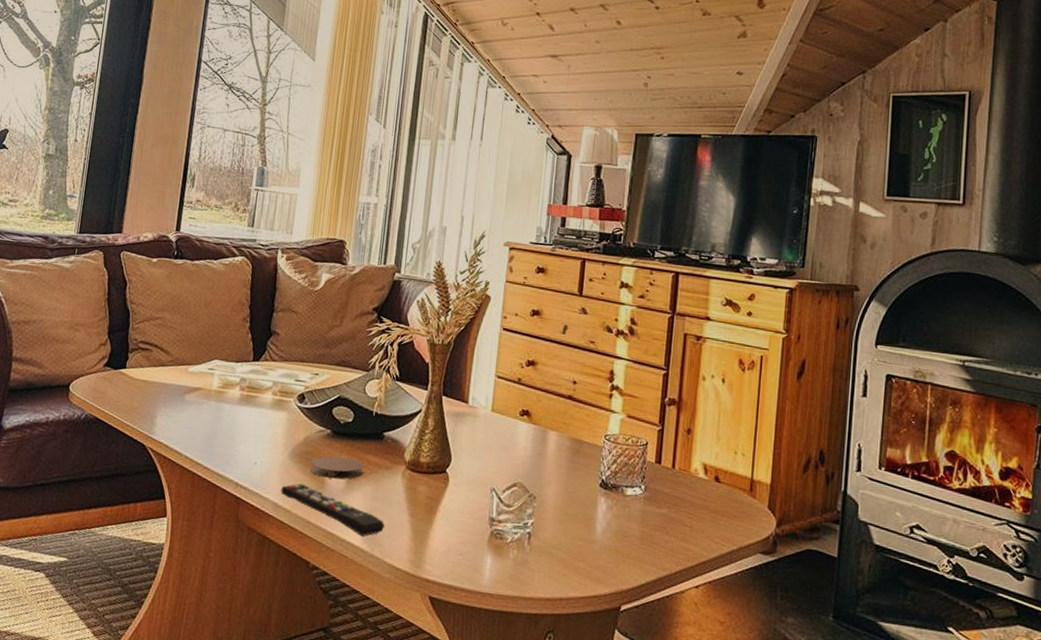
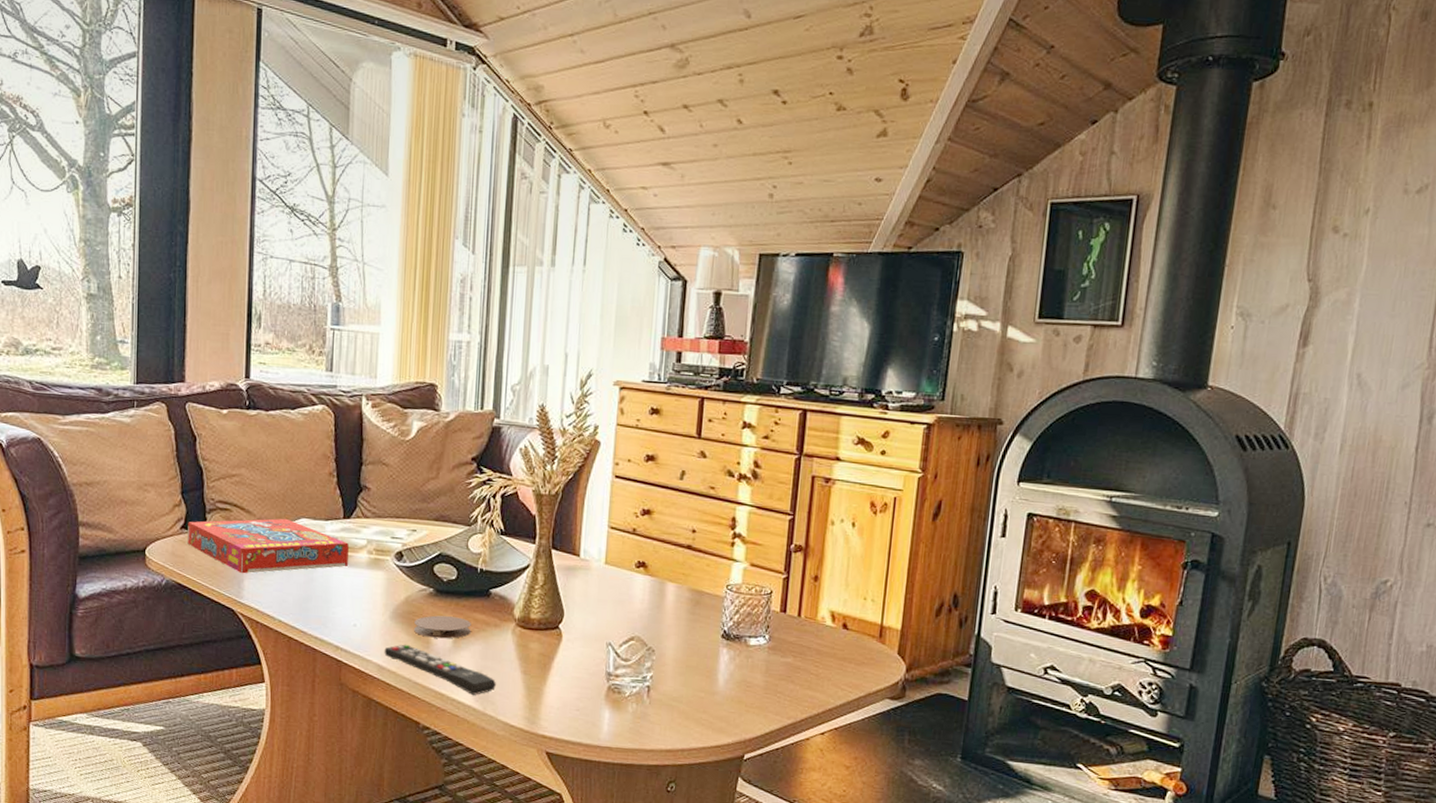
snack box: none [109,359,256,411] -> present [187,518,349,574]

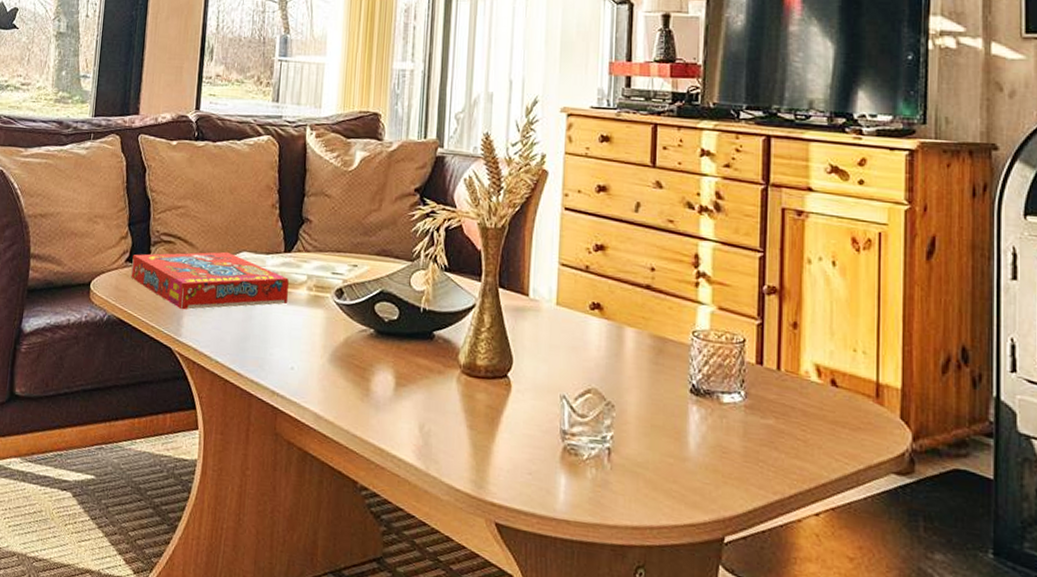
remote control: present [384,644,496,695] -> none [321,390,440,452]
coaster: present [414,615,472,639] -> none [353,359,414,386]

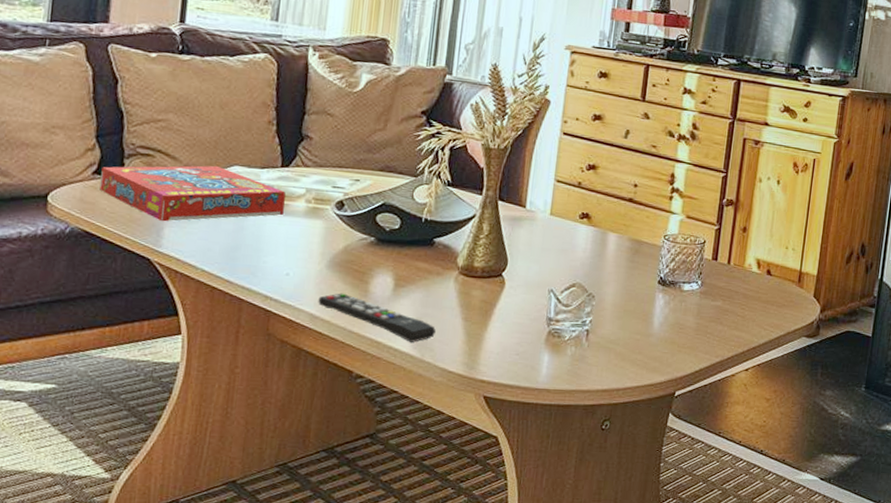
remote control: none [321,390,440,452] -> present [318,293,436,342]

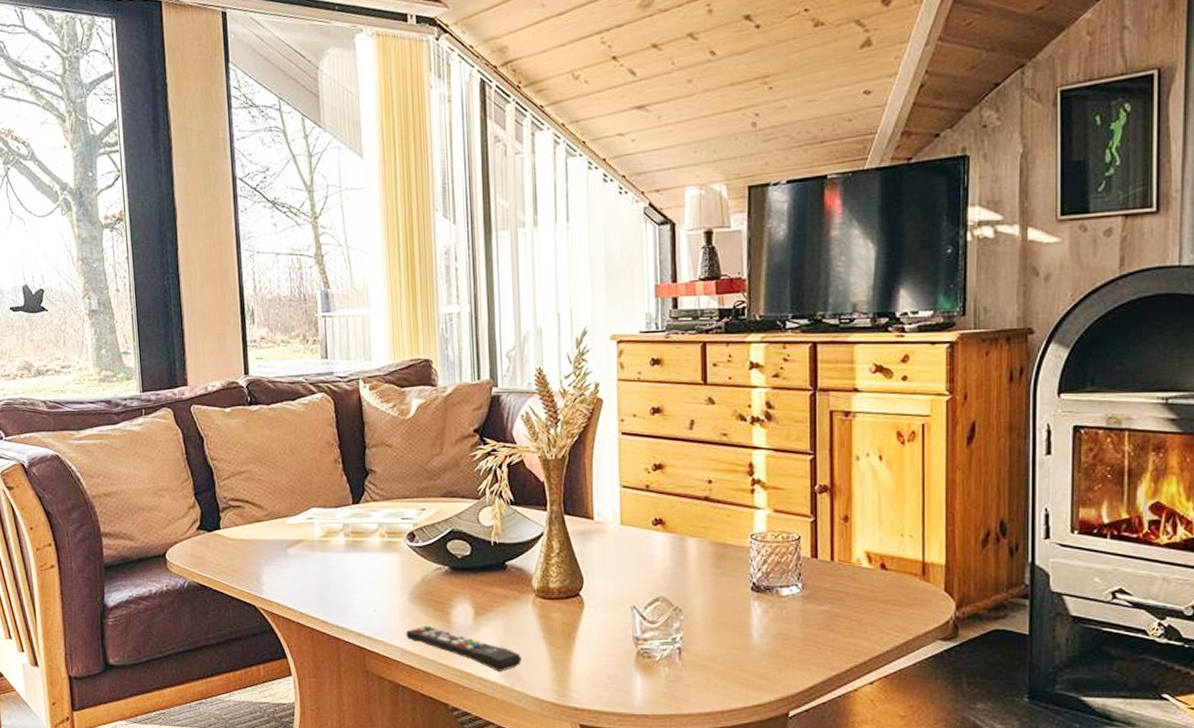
snack box: present [100,165,286,222] -> none [203,509,361,569]

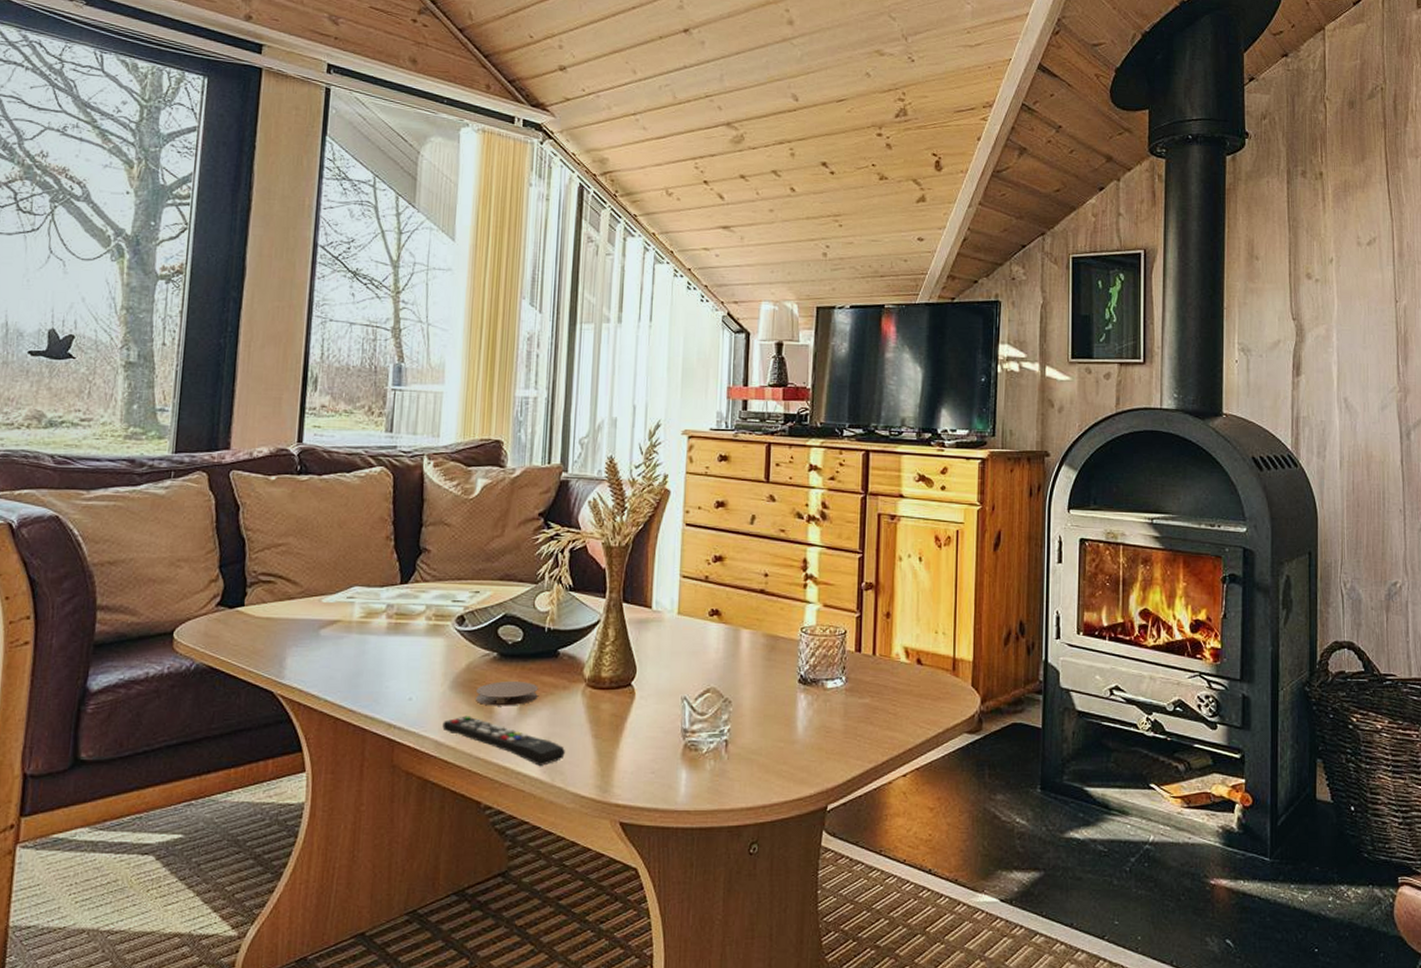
coaster: none [433,593,491,616] -> present [476,681,538,706]

